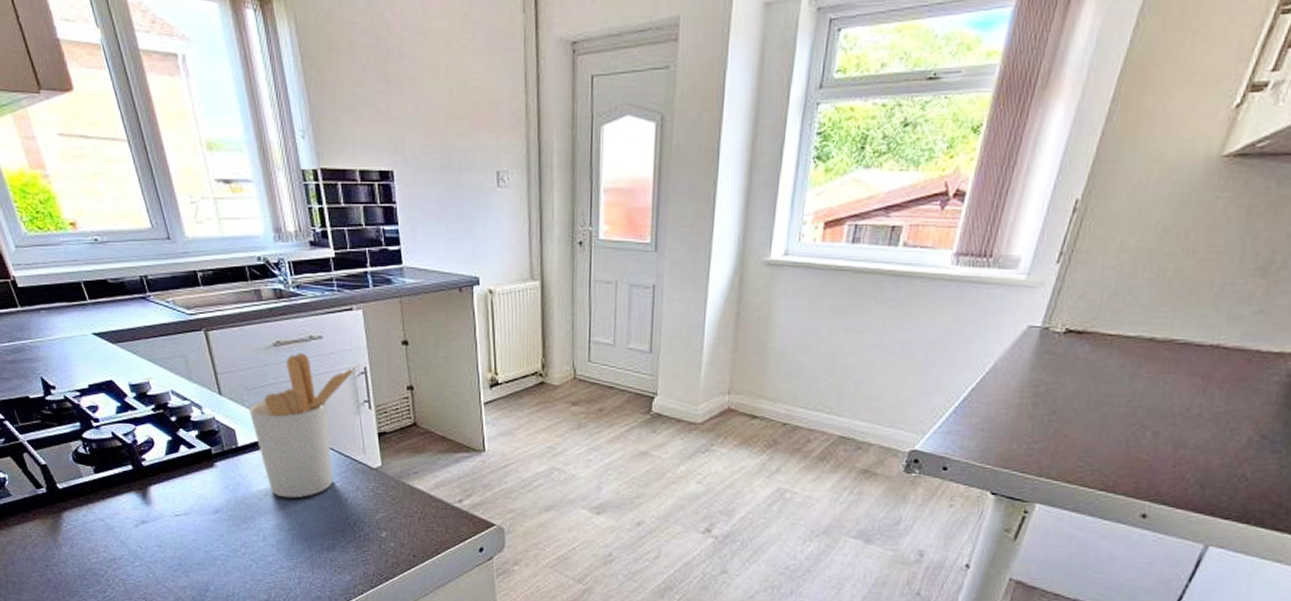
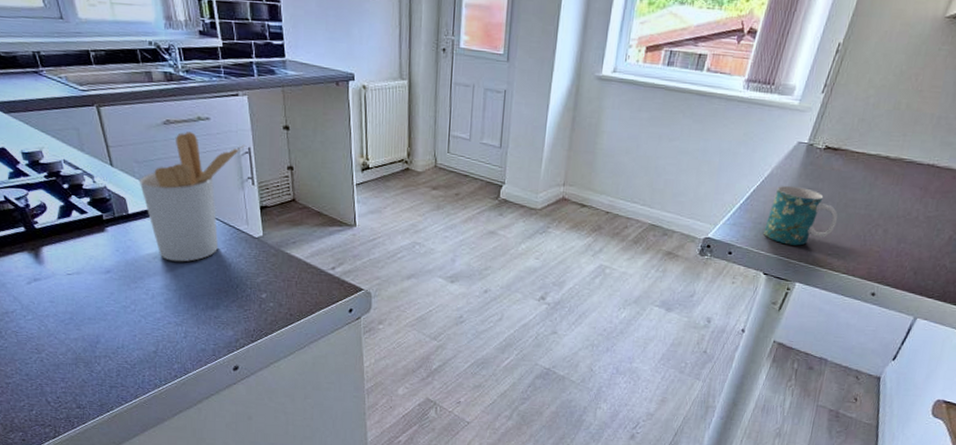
mug: none [988,381,1089,457] -> present [763,185,838,246]

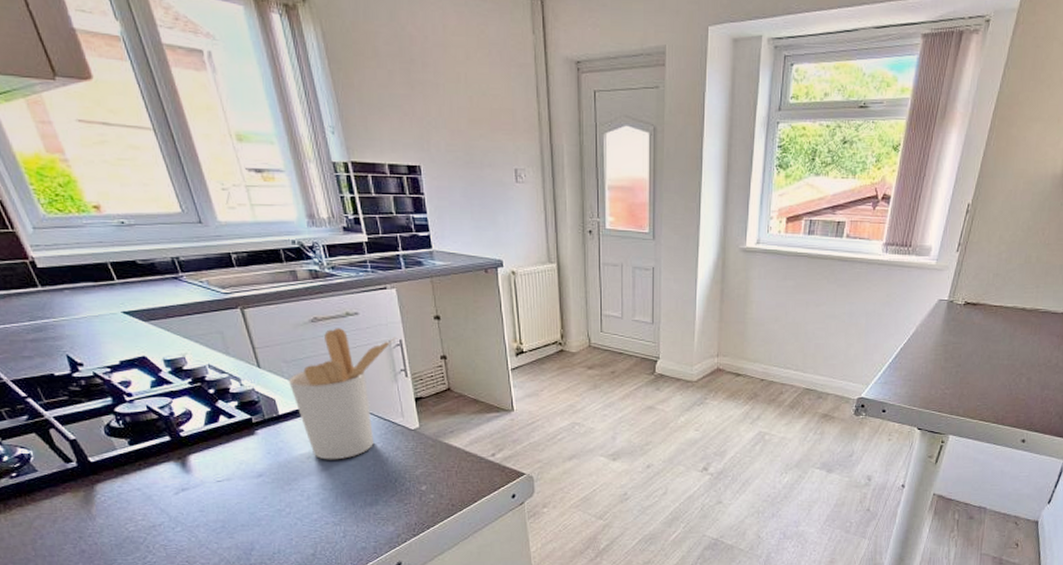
mug: present [763,185,838,246] -> none [914,342,983,399]

